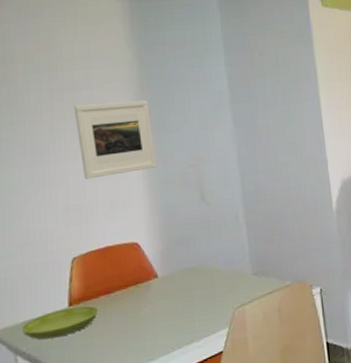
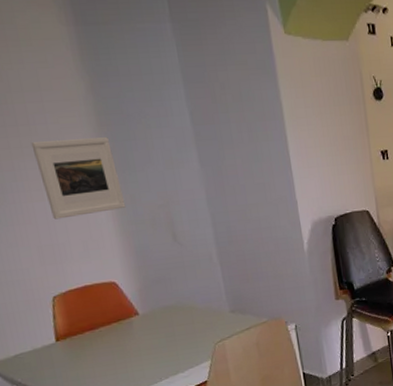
saucer: present [21,305,99,340] -> none [13,340,86,372]

